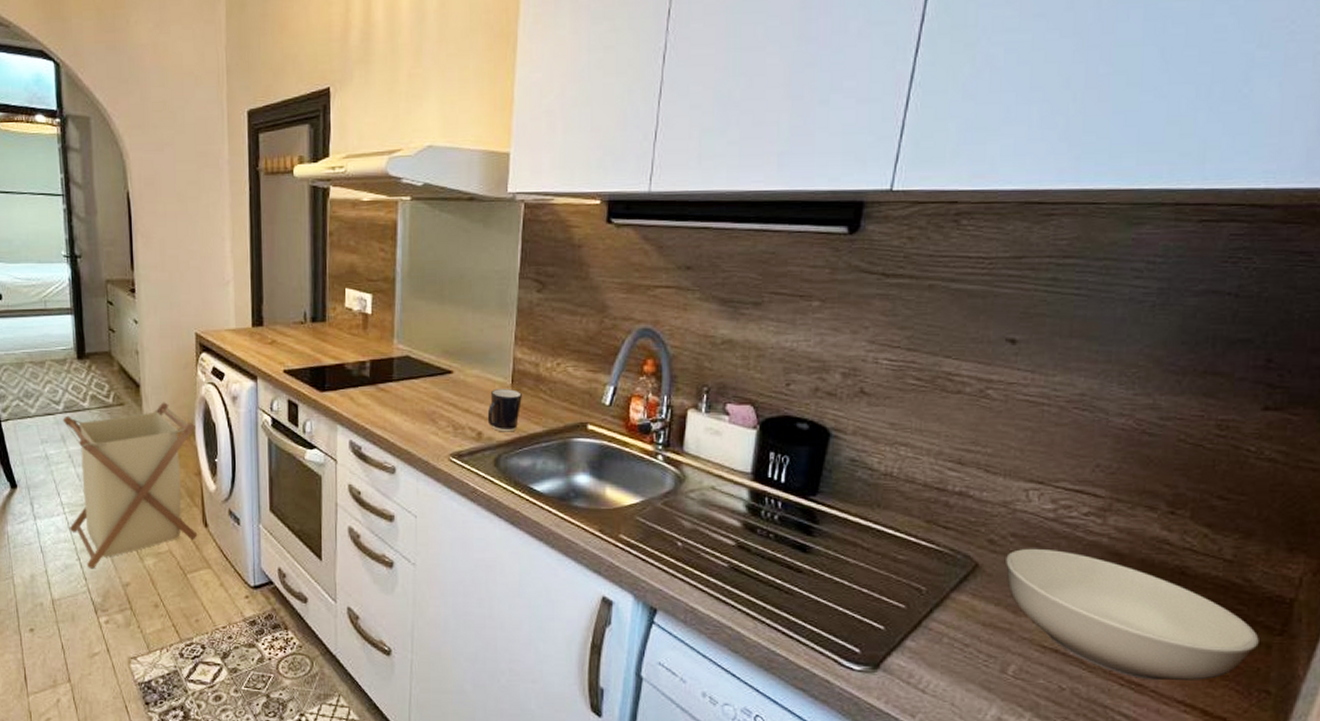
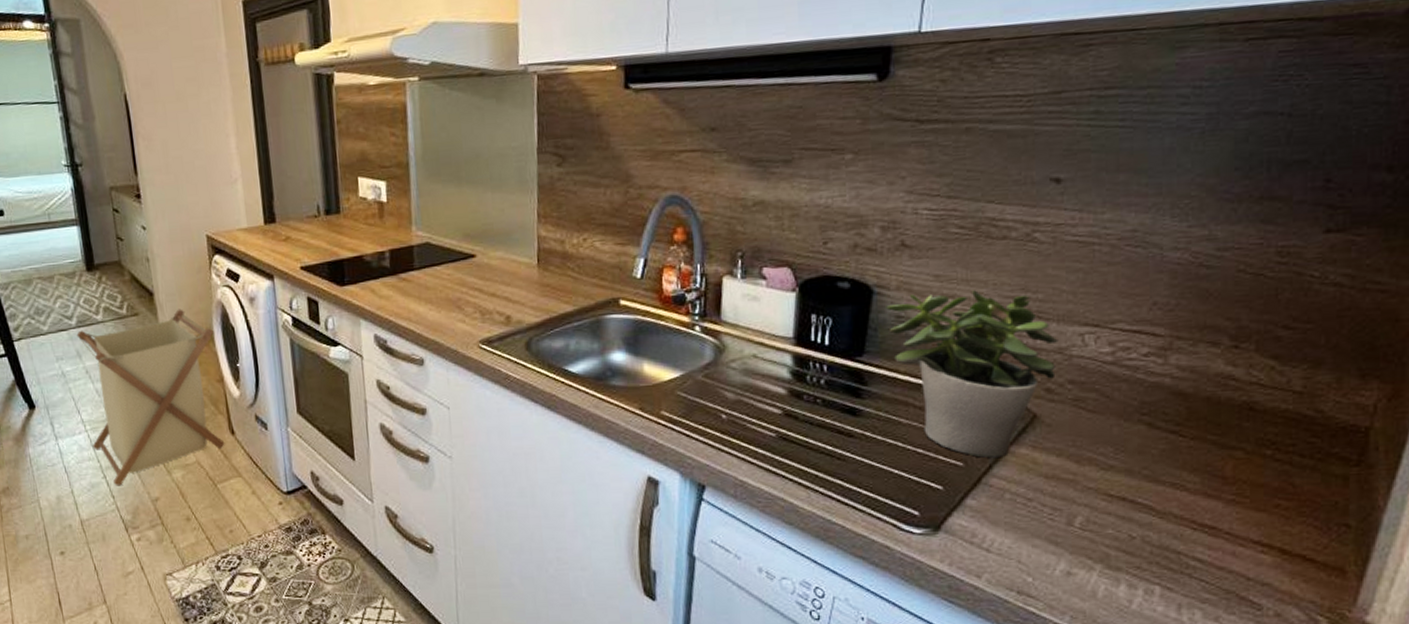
mug: present [487,389,522,432] -> none [514,269,550,314]
potted plant: none [841,440,1004,604] -> present [886,290,1058,459]
bowl: present [1006,548,1259,681] -> none [1065,393,1335,522]

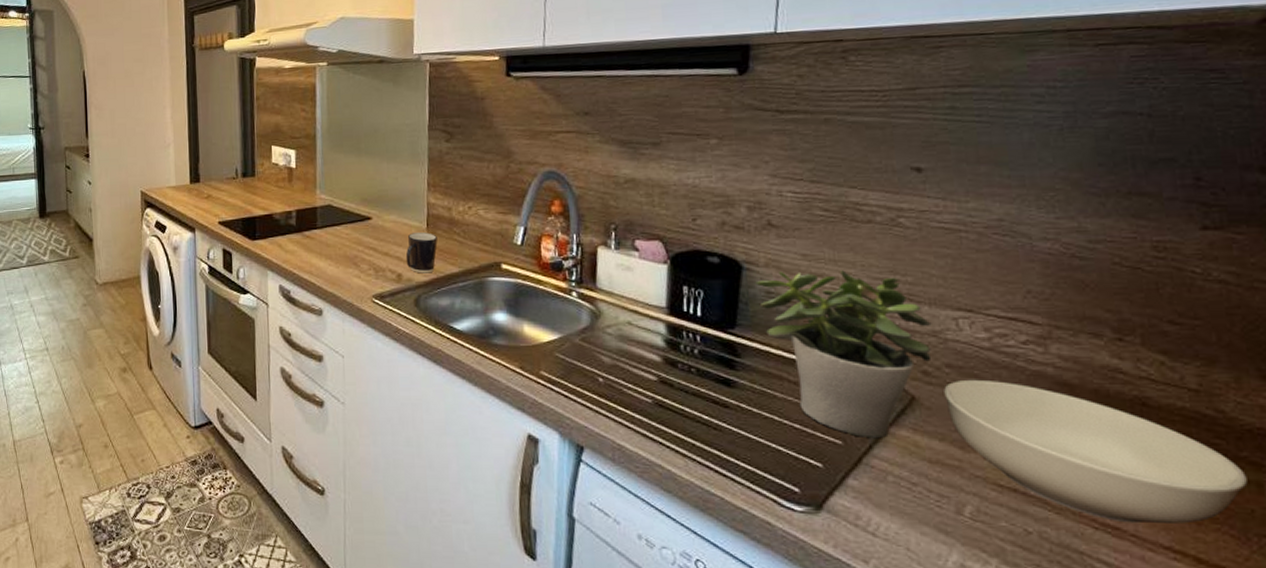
laundry basket: present [76,309,225,486] -> none [26,254,143,411]
mug: none [514,269,550,314] -> present [405,232,438,274]
bowl: none [1065,393,1335,522] -> present [944,379,1248,524]

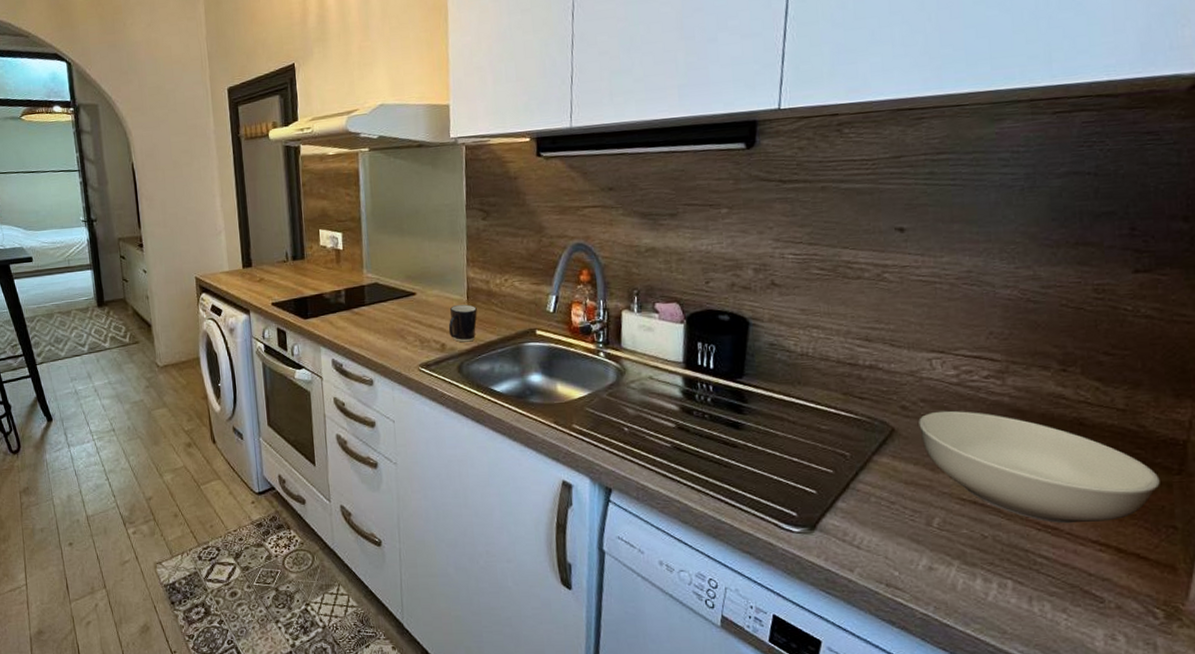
potted plant: present [755,270,932,439] -> none [761,322,910,467]

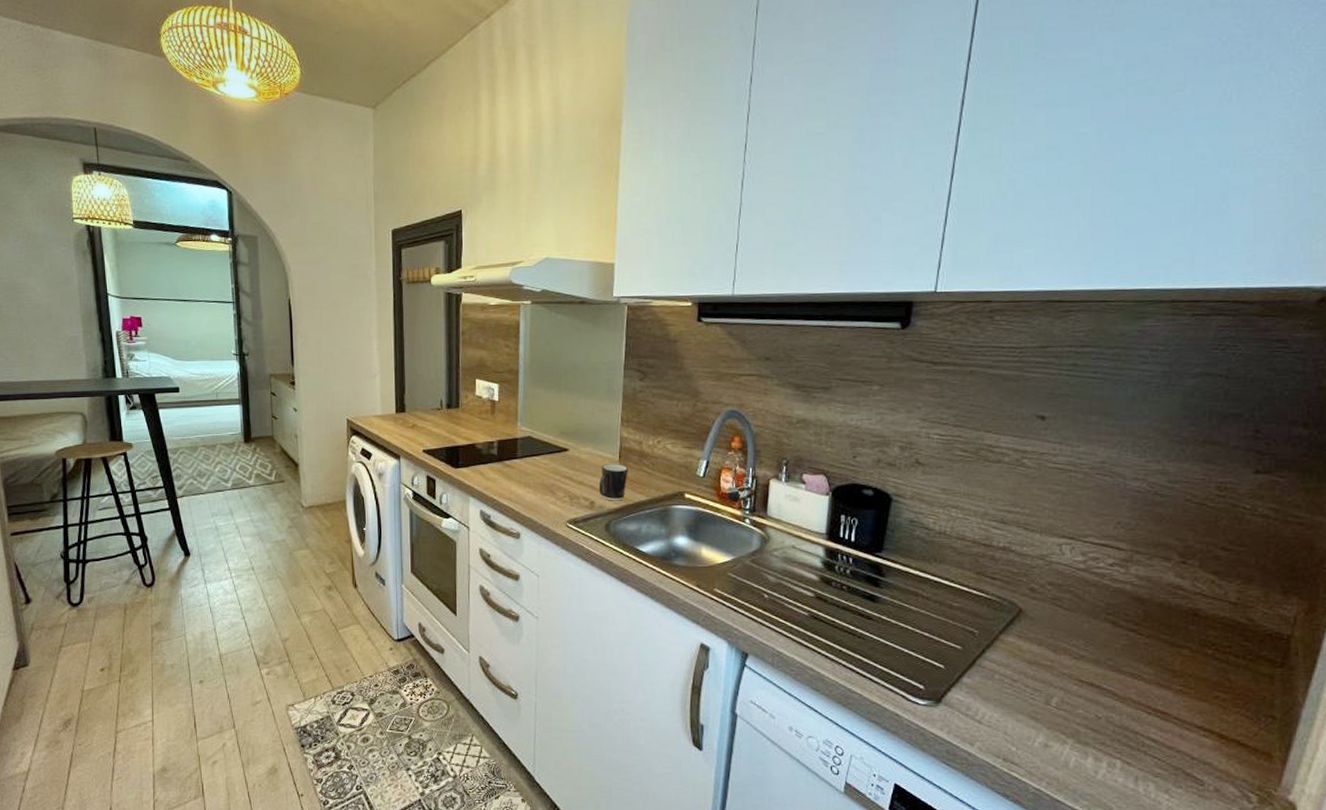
bowl: present [918,410,1160,524] -> none [1045,595,1263,709]

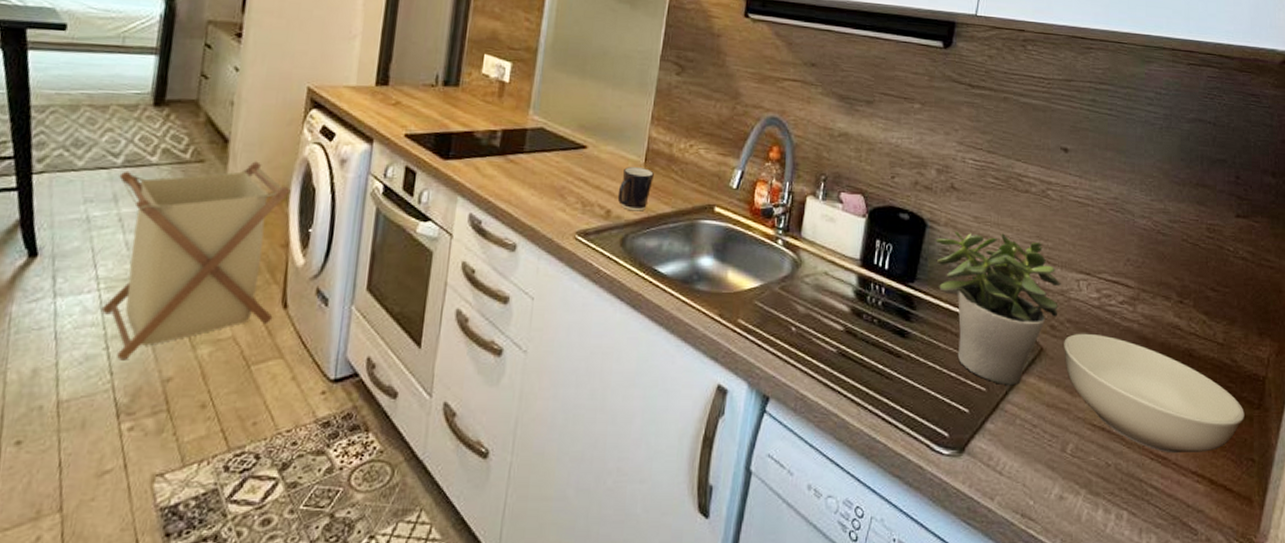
laundry basket: none [231,479,348,626] -> present [100,161,291,360]
potted plant: none [902,503,1041,645] -> present [935,231,1061,386]
bowl: none [1045,595,1263,709] -> present [1064,333,1245,454]

